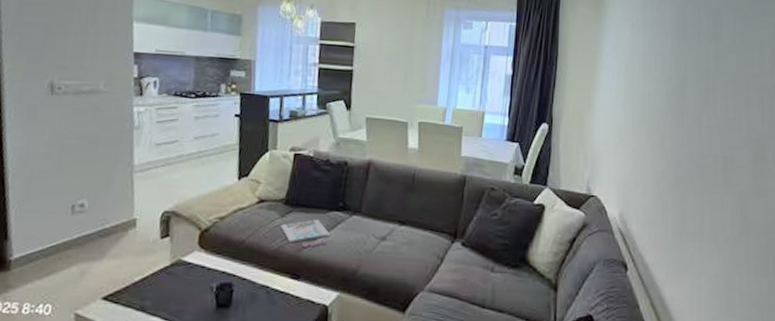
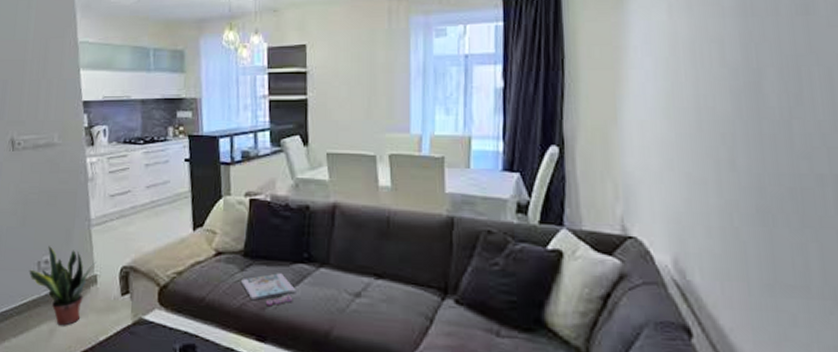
potted plant: none [61,190,137,268] -> present [29,246,96,326]

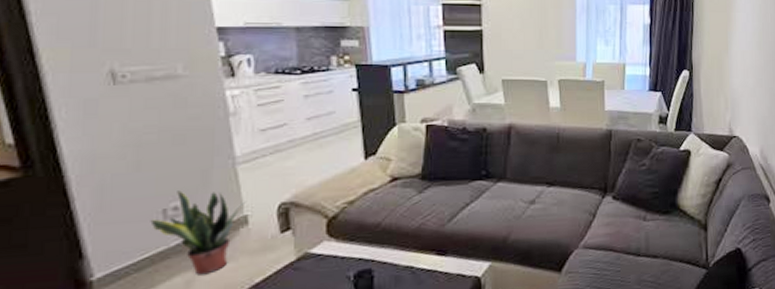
magazine: present [241,273,295,307] -> none [420,191,474,223]

